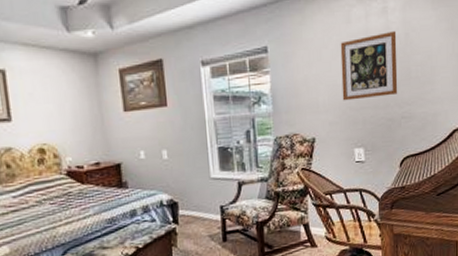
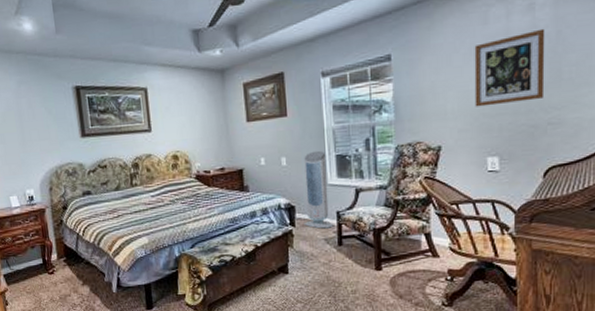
air purifier: none [186,142,218,225] -> present [304,150,334,229]

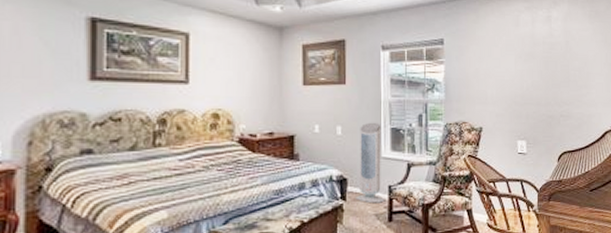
wall art: present [474,28,545,107] -> none [509,37,558,96]

